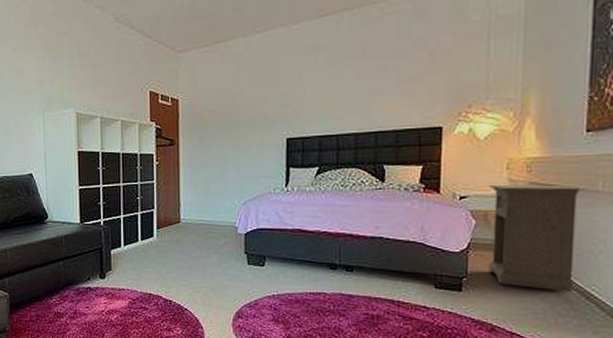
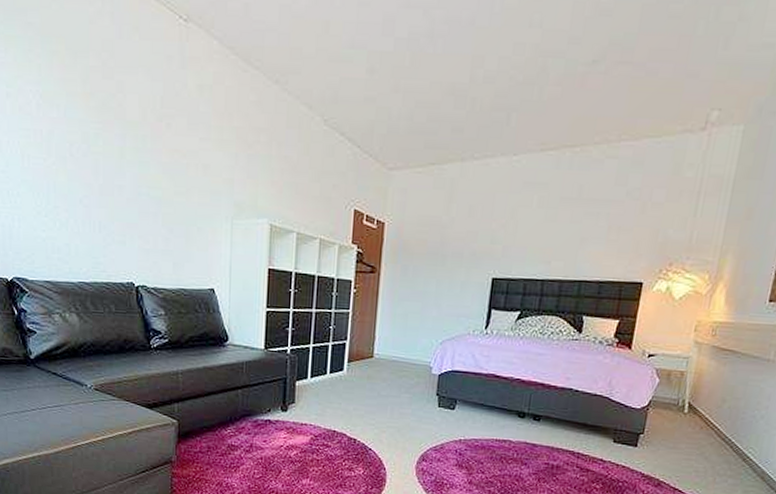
nightstand: present [488,184,579,292] -> none [663,345,754,453]

